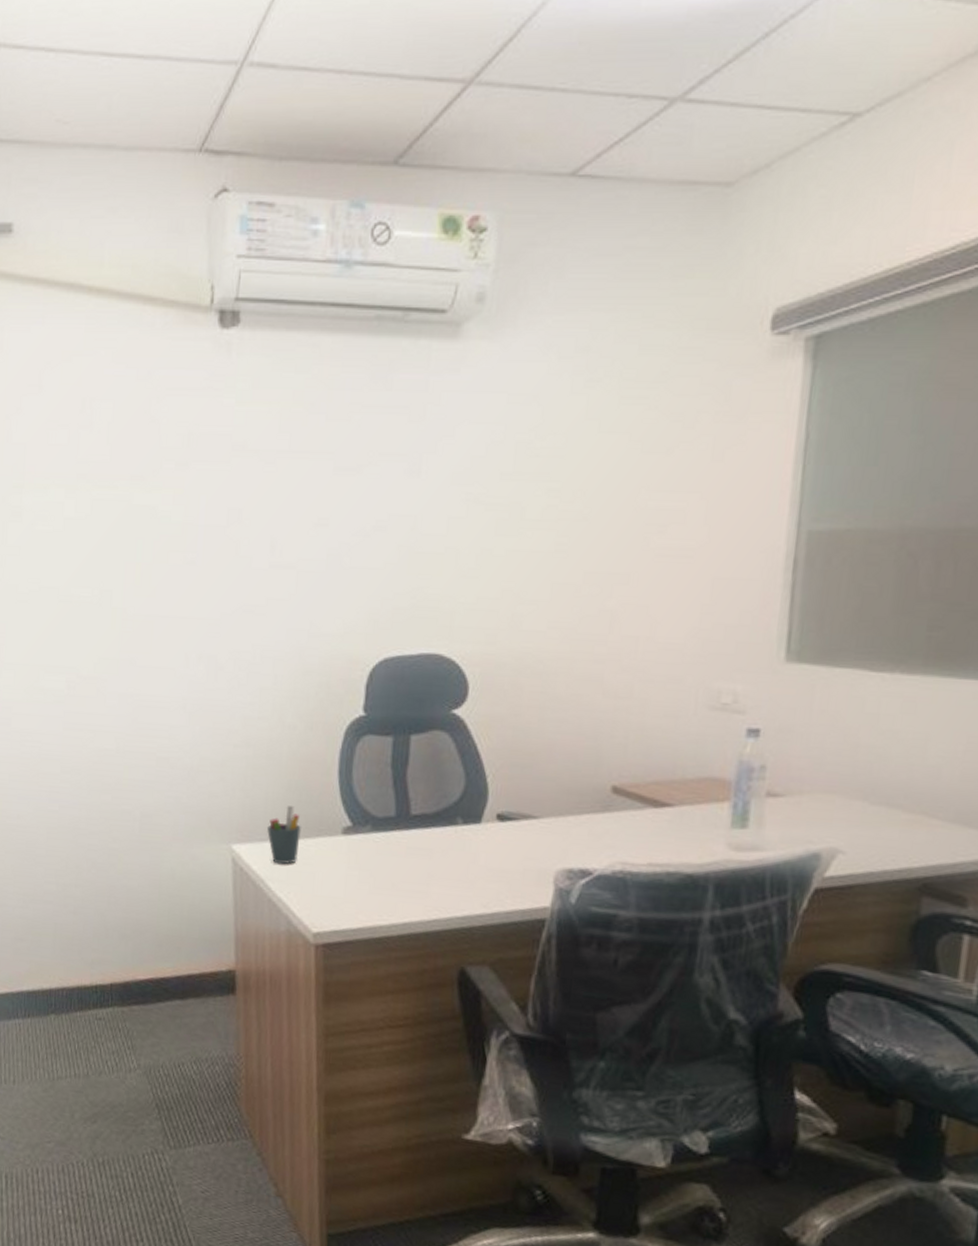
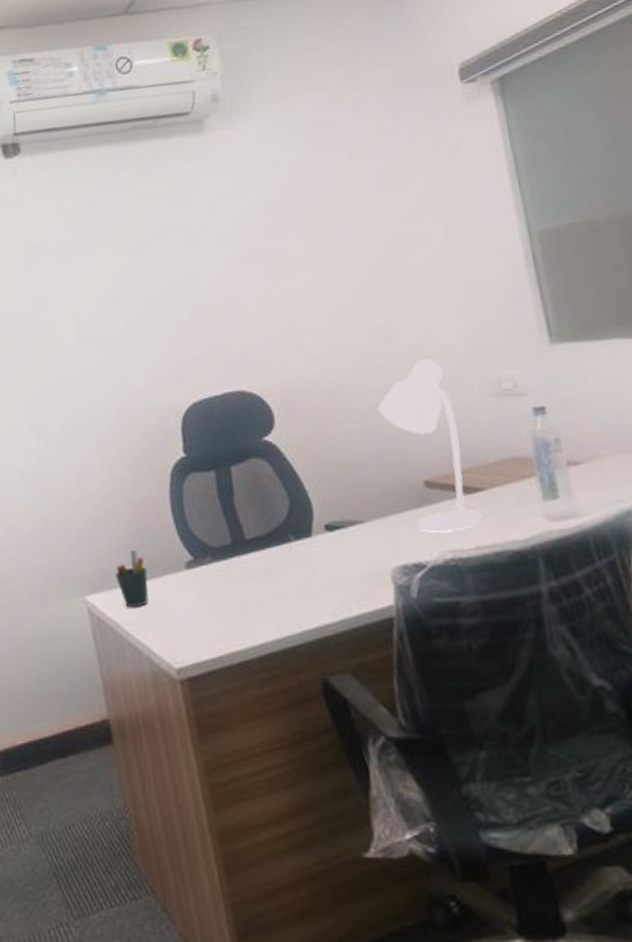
desk lamp: none [582,654,663,843] -> present [378,359,483,533]

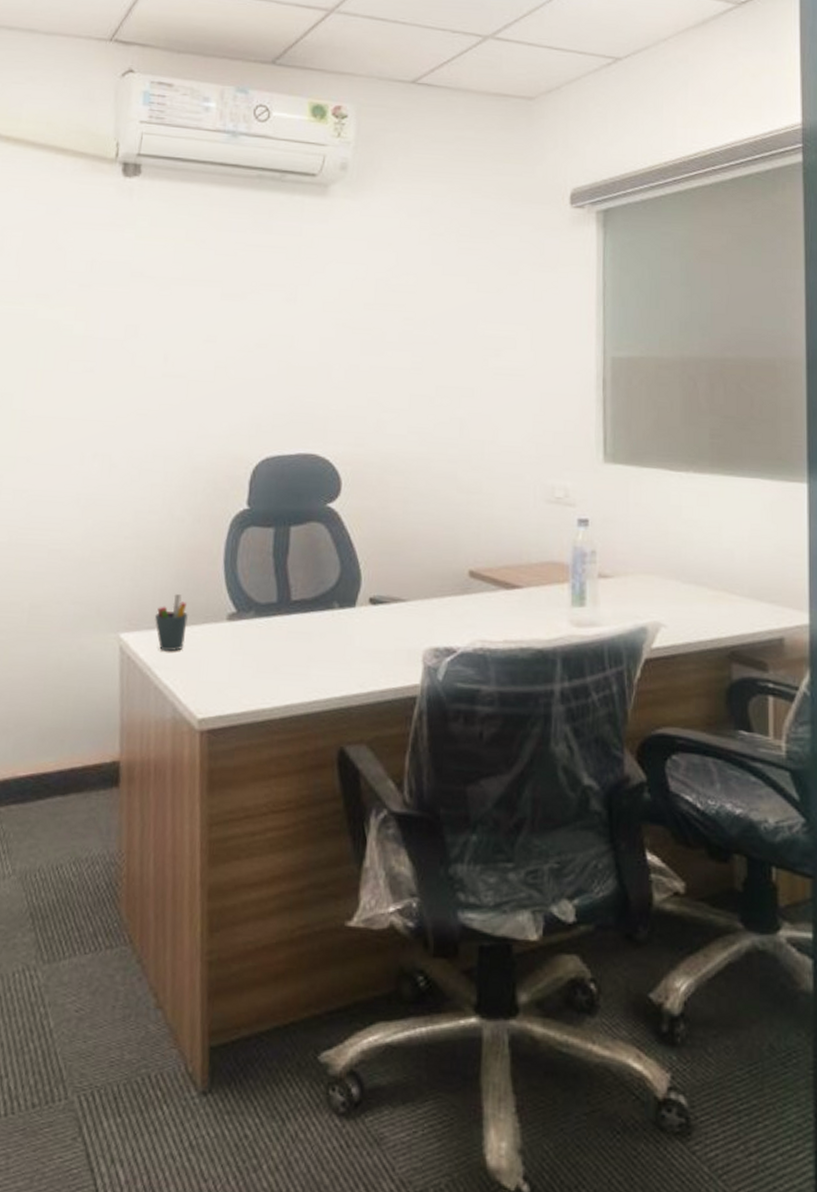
desk lamp: present [378,359,483,533] -> none [440,456,515,622]

